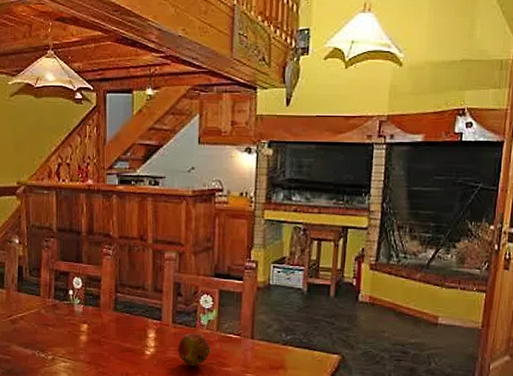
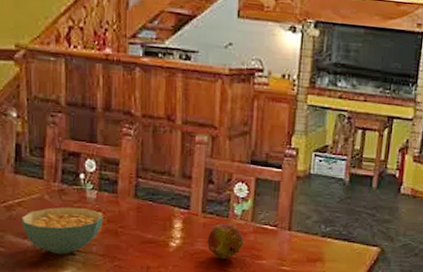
cereal bowl: none [23,320,89,362] -> present [21,207,103,254]

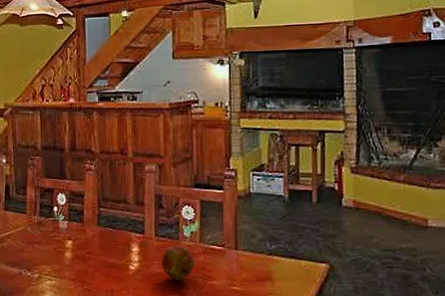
cereal bowl: present [21,207,103,254] -> none [10,237,73,280]

